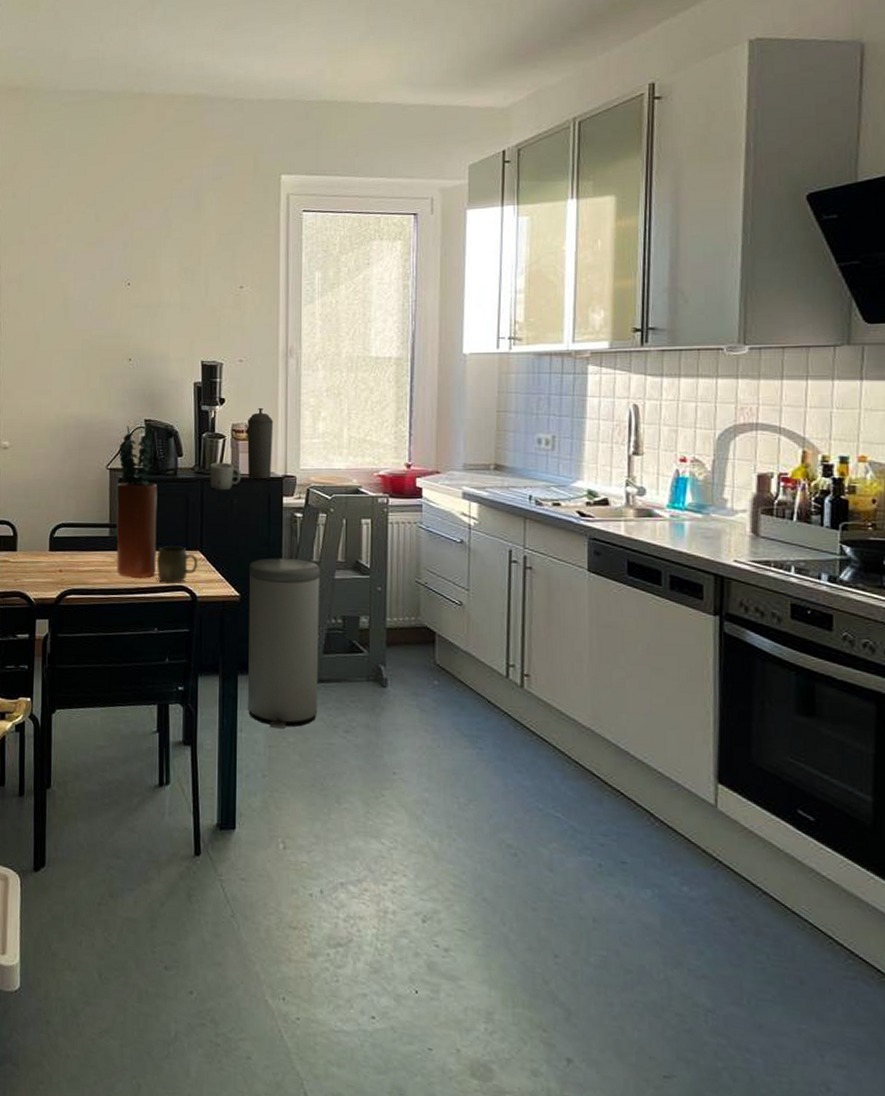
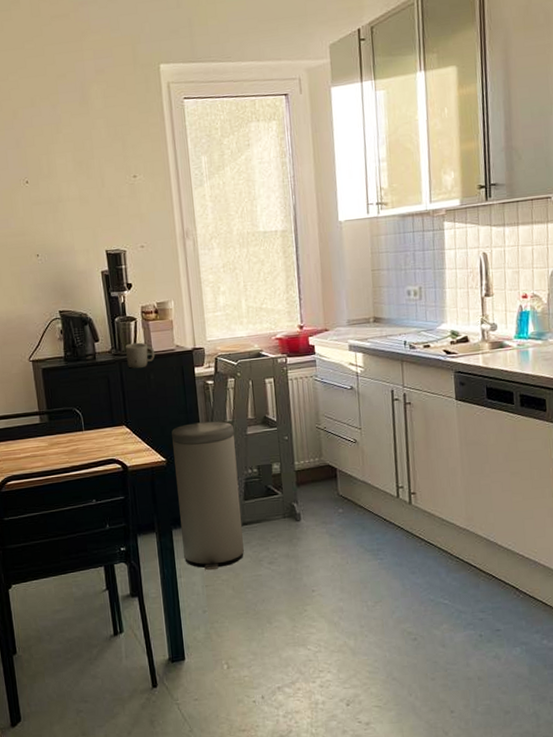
vase: present [116,419,158,578] -> none [38,310,88,459]
mug: present [157,546,198,583] -> none [87,424,126,458]
canister: present [247,408,274,478] -> none [155,289,182,354]

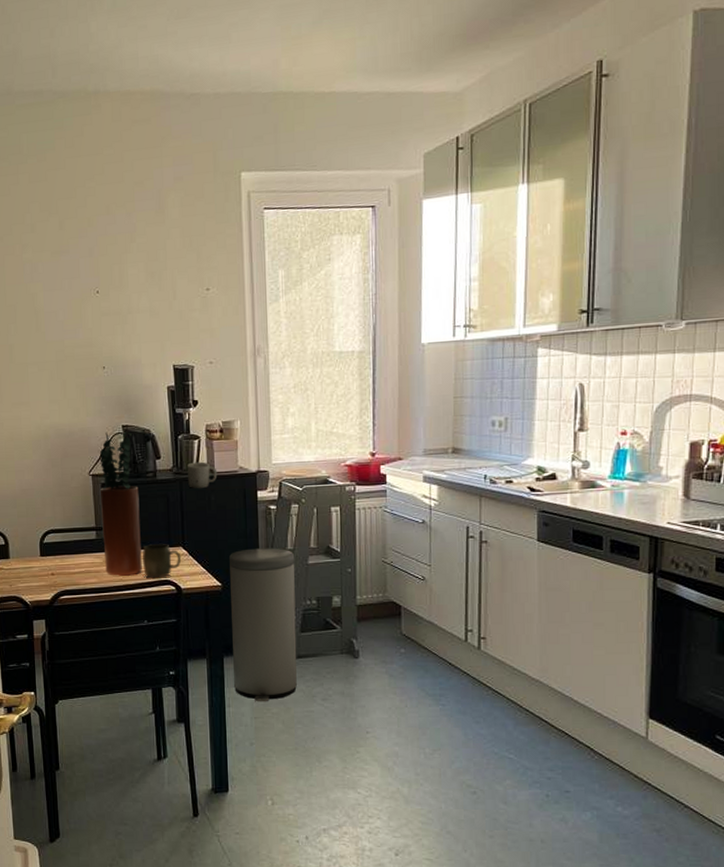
vase: none [38,310,88,459] -> present [99,424,142,576]
mug: none [87,424,126,458] -> present [143,544,182,579]

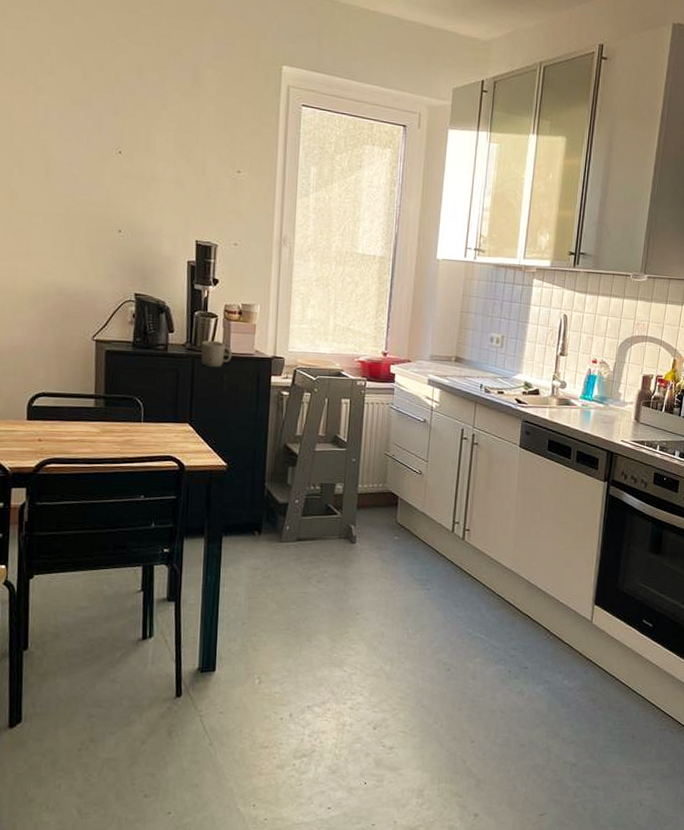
vase: present [99,424,142,576] -> none [102,293,147,449]
mug: present [143,544,182,579] -> none [145,418,187,454]
pedal bin: present [229,548,297,702] -> none [231,431,303,583]

